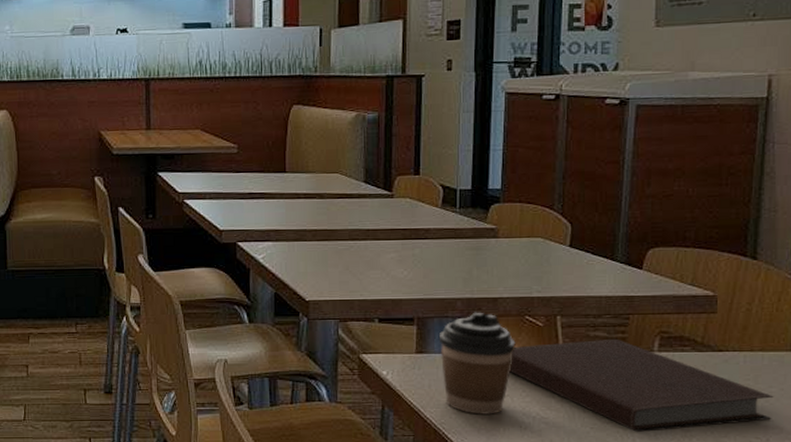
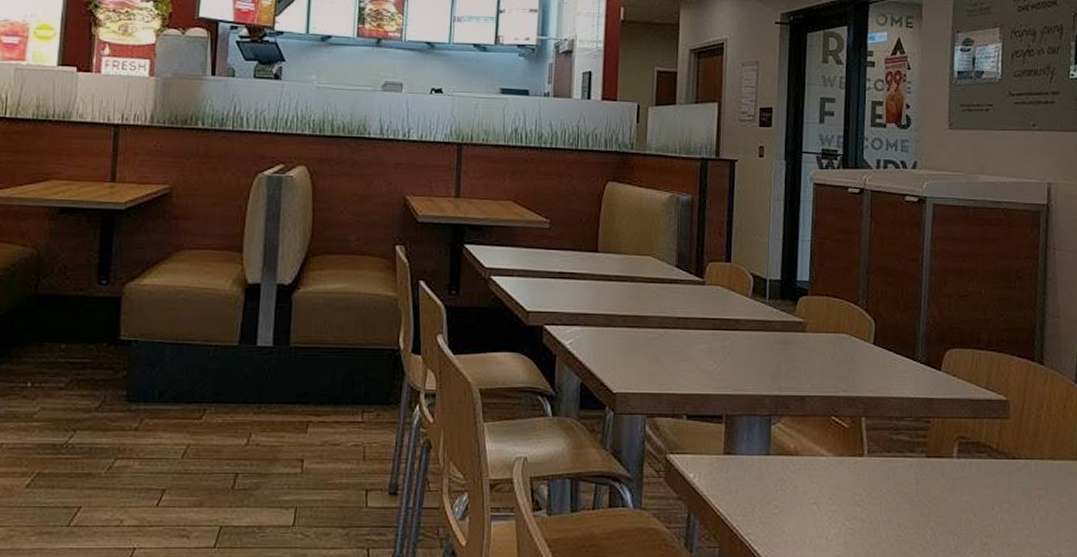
coffee cup: present [440,312,516,415] -> none [748,410,822,524]
notebook: present [509,338,774,432] -> none [816,443,1064,545]

